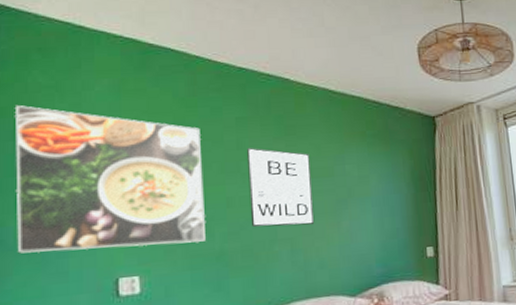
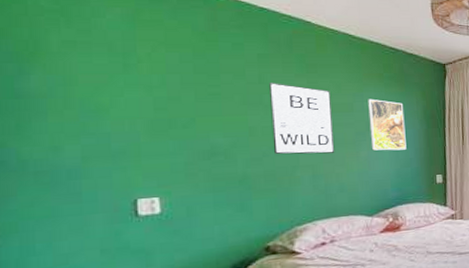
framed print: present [16,105,205,254] -> none [14,28,228,175]
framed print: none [349,160,393,220] -> present [368,98,407,151]

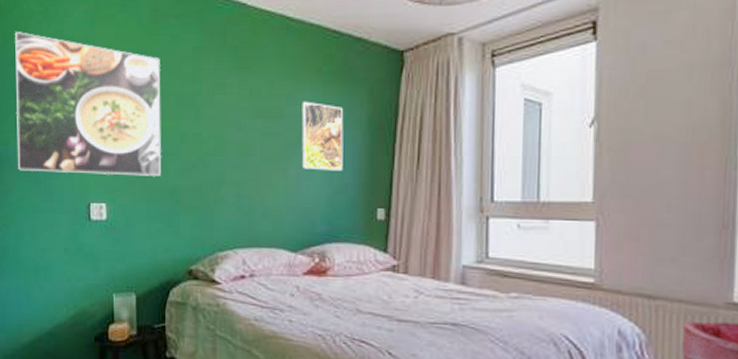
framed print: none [14,28,228,175] -> present [15,32,161,176]
wall art: present [269,83,335,155] -> none [201,81,262,169]

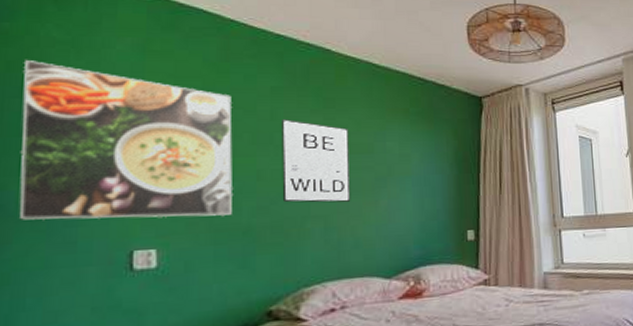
wall art: none [201,81,262,169] -> present [282,119,351,203]
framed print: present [301,101,344,171] -> none [391,138,433,200]

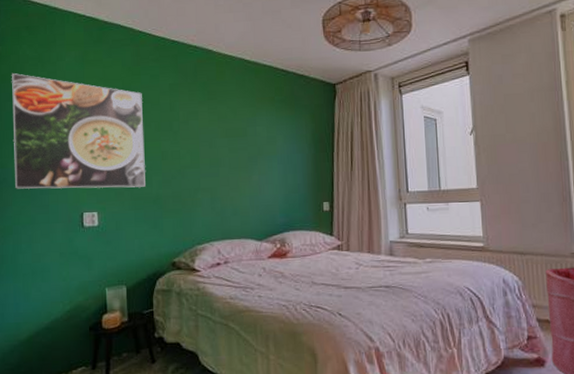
wall art: present [282,119,351,203] -> none [178,110,230,178]

